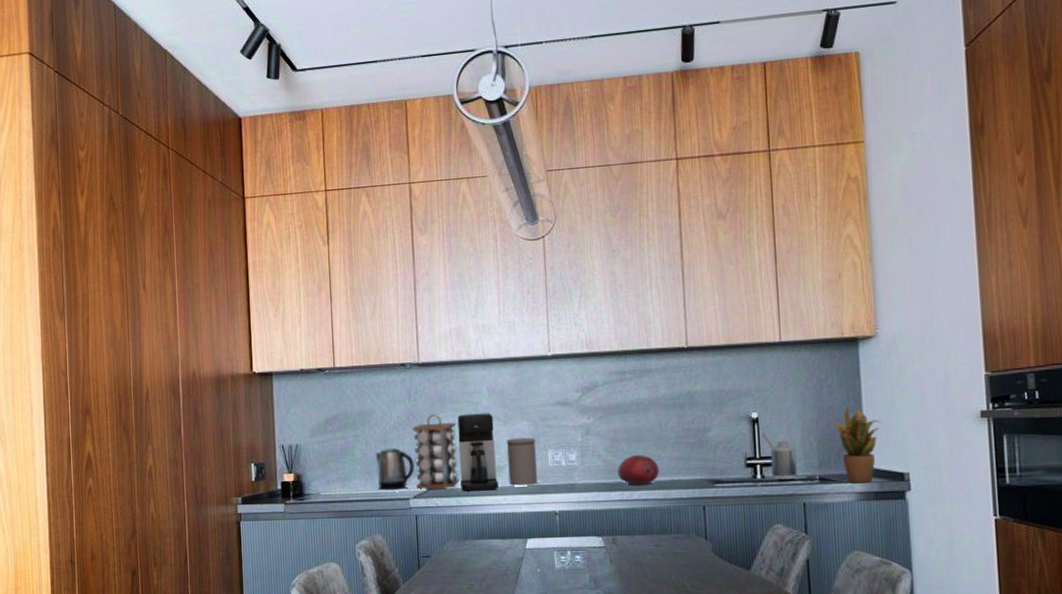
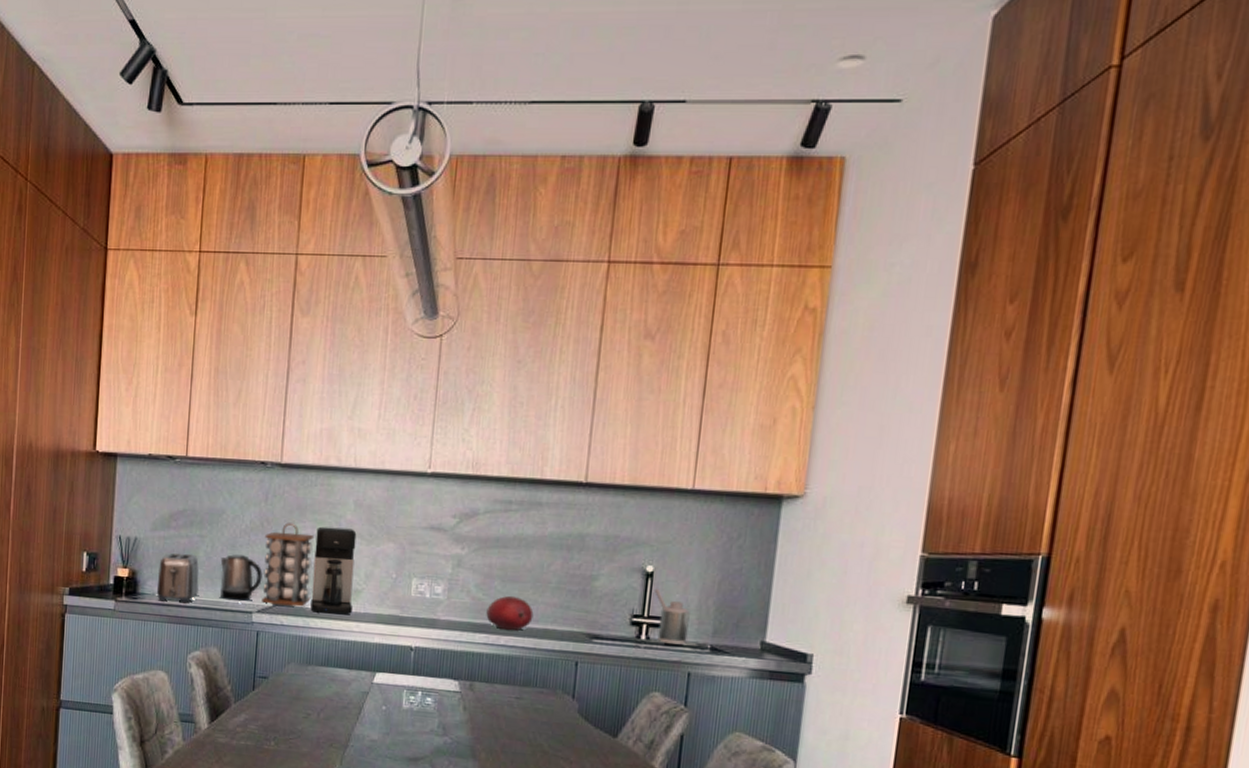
toaster: none [321,453,360,499] -> present [156,552,200,602]
canister: present [506,437,537,486] -> none [364,560,401,615]
potted plant: present [833,407,881,485] -> none [737,572,792,661]

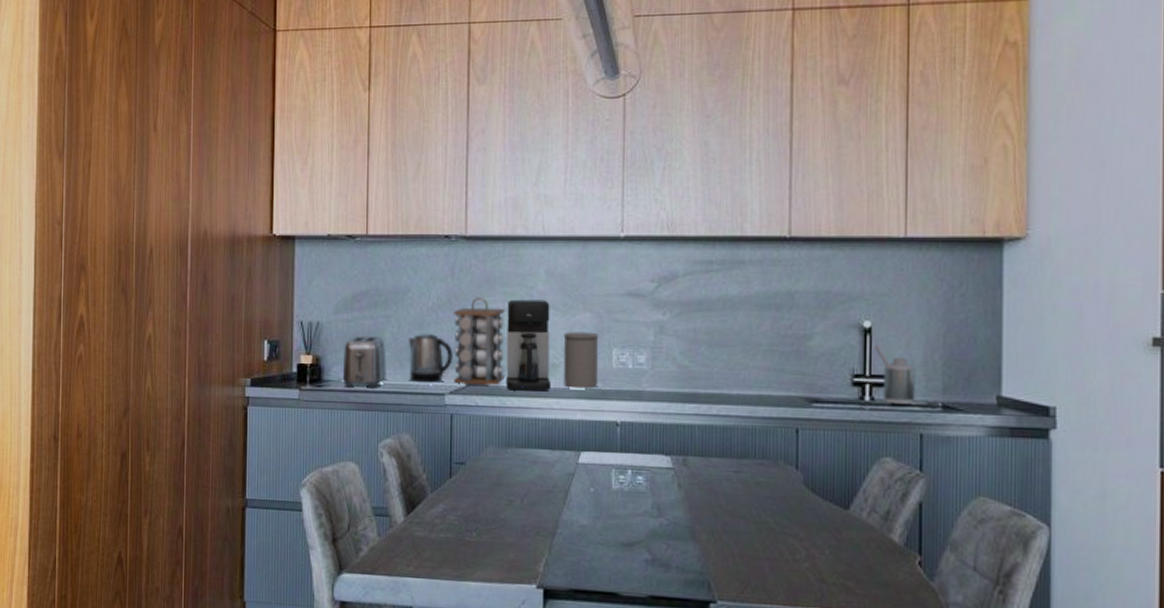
canister: none [364,560,401,615] -> present [563,331,599,389]
fruit: present [486,595,534,631] -> none [695,361,746,399]

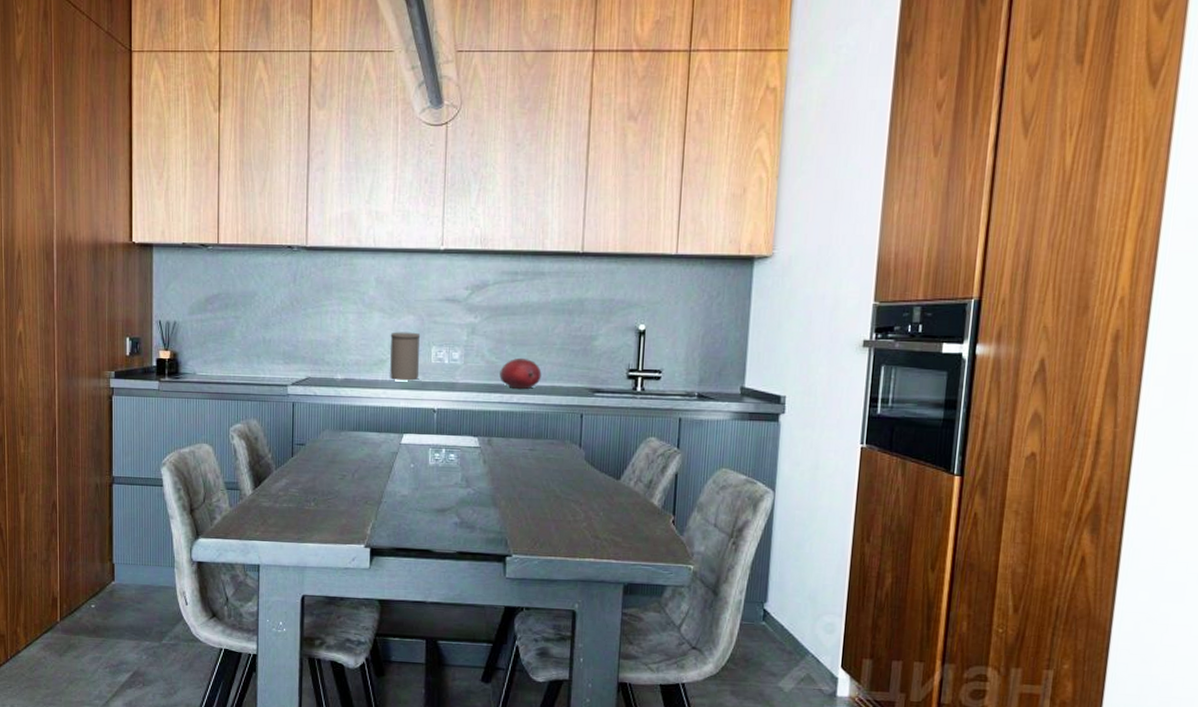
toaster: present [342,335,388,388] -> none [197,334,237,380]
kettle: present [408,334,453,383] -> none [255,333,295,376]
spice rack: present [454,297,505,386] -> none [295,301,340,378]
coffee maker: present [506,299,550,392] -> none [341,303,379,383]
fruit: none [695,361,746,399] -> present [499,357,542,390]
soap dispenser: present [875,345,916,404] -> none [647,344,679,394]

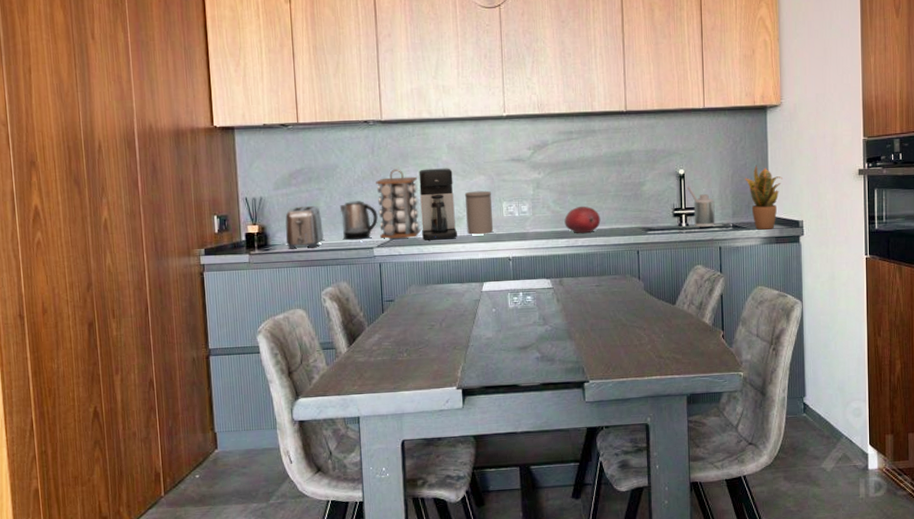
toaster: none [197,334,237,380] -> present [285,205,325,249]
kettle: none [255,333,295,376] -> present [339,201,378,241]
spice rack: none [295,301,340,378] -> present [376,169,421,239]
coffee maker: none [341,303,379,383] -> present [419,168,457,240]
soap dispenser: none [647,344,679,394] -> present [687,186,715,227]
potted plant: none [718,326,765,404] -> present [745,165,782,231]

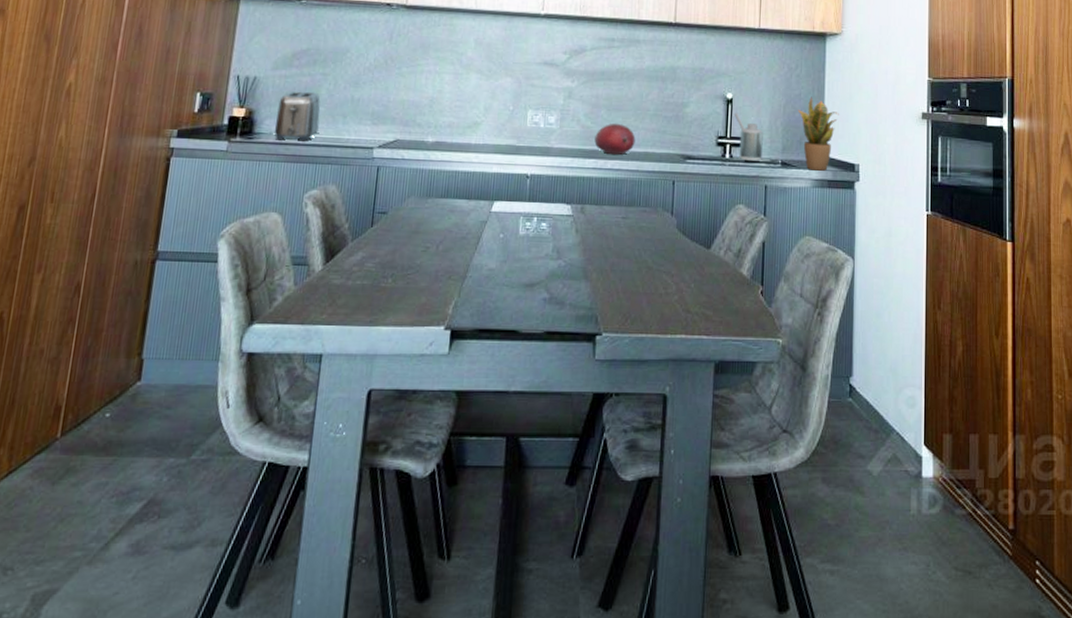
kettle: present [339,201,378,241] -> none [341,91,385,138]
spice rack: present [376,169,421,239] -> none [383,60,436,141]
coffee maker: present [419,168,457,240] -> none [431,63,477,147]
canister: present [464,190,493,235] -> none [483,94,517,145]

